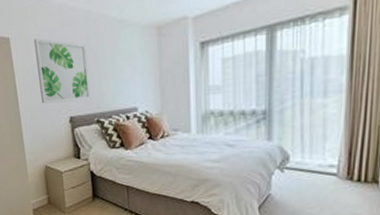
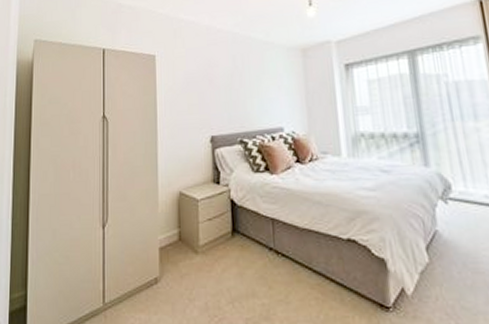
wall art: present [34,38,91,104] -> none [180,56,235,122]

